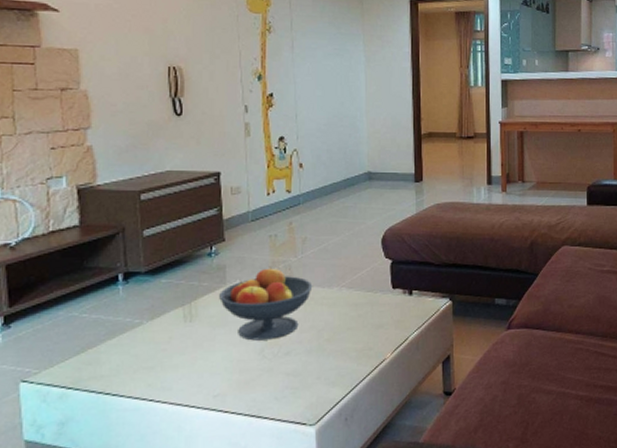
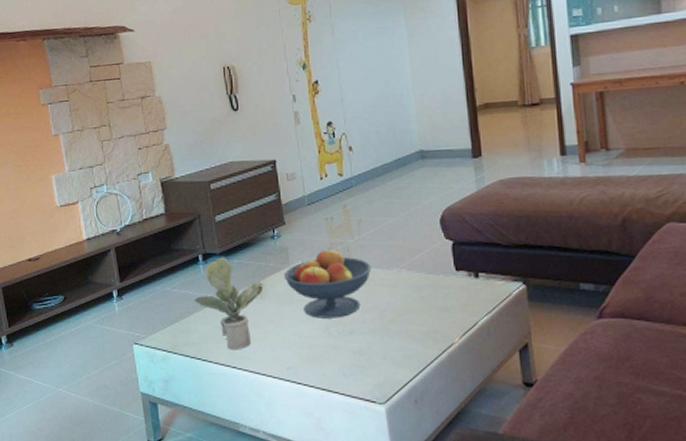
potted plant: none [107,276,195,381] -> present [193,257,264,350]

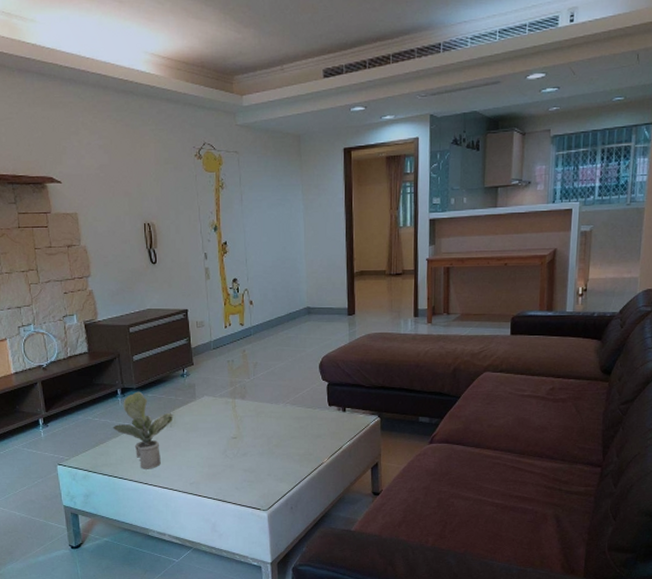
fruit bowl: present [284,248,372,319] -> none [191,385,263,443]

